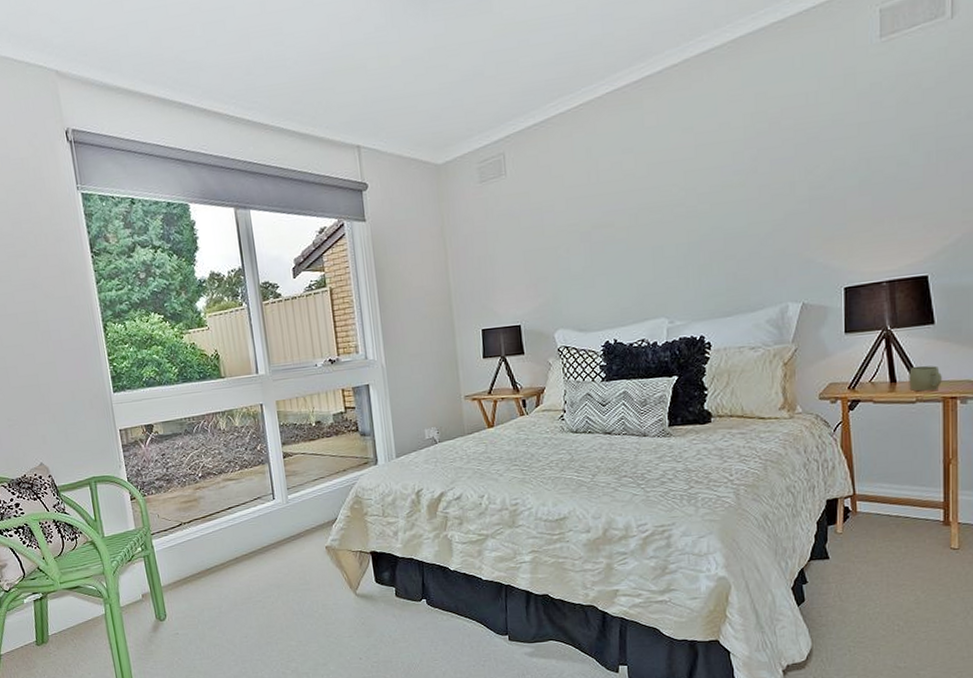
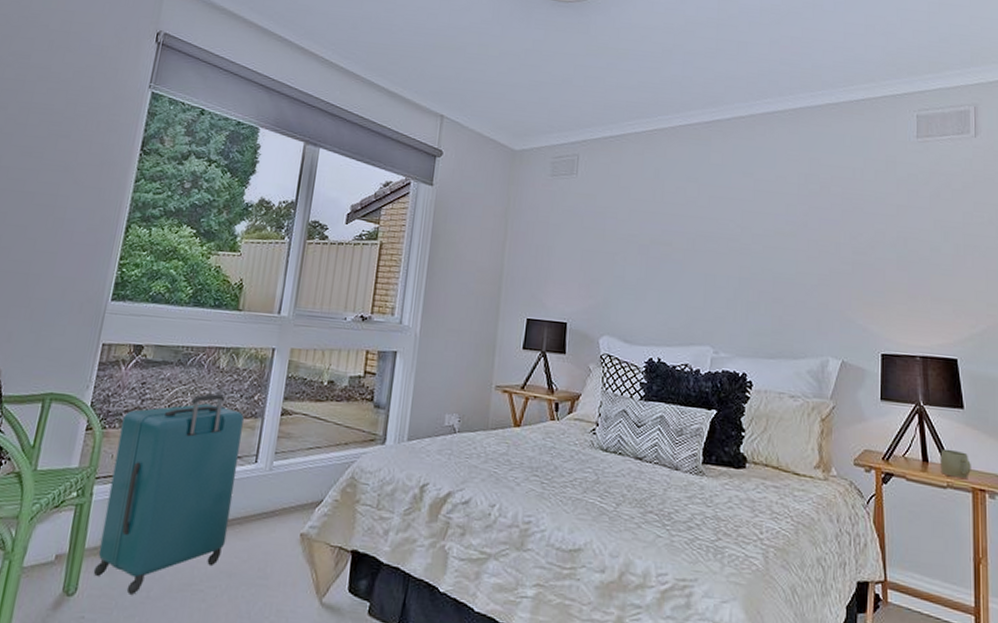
suitcase: none [156,451,268,612] -> present [93,393,244,595]

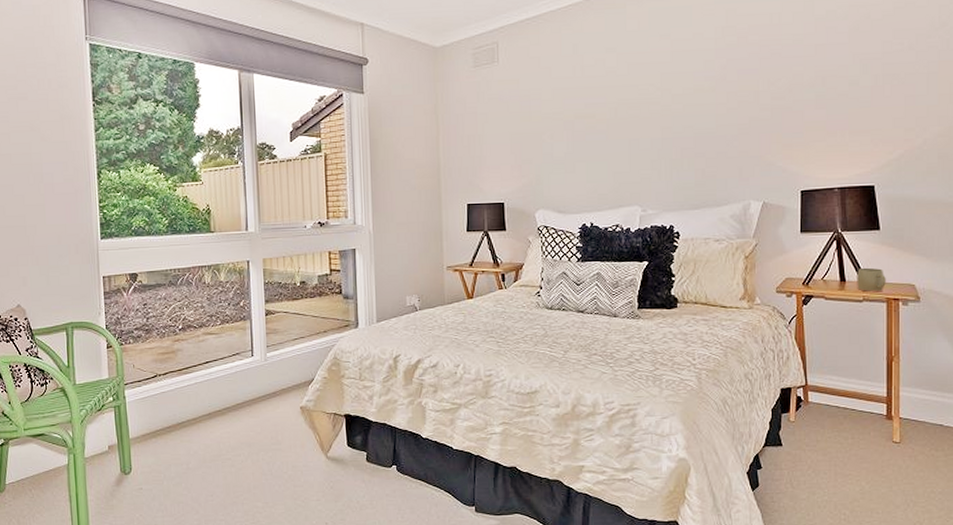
suitcase: present [93,393,244,595] -> none [135,305,241,468]

